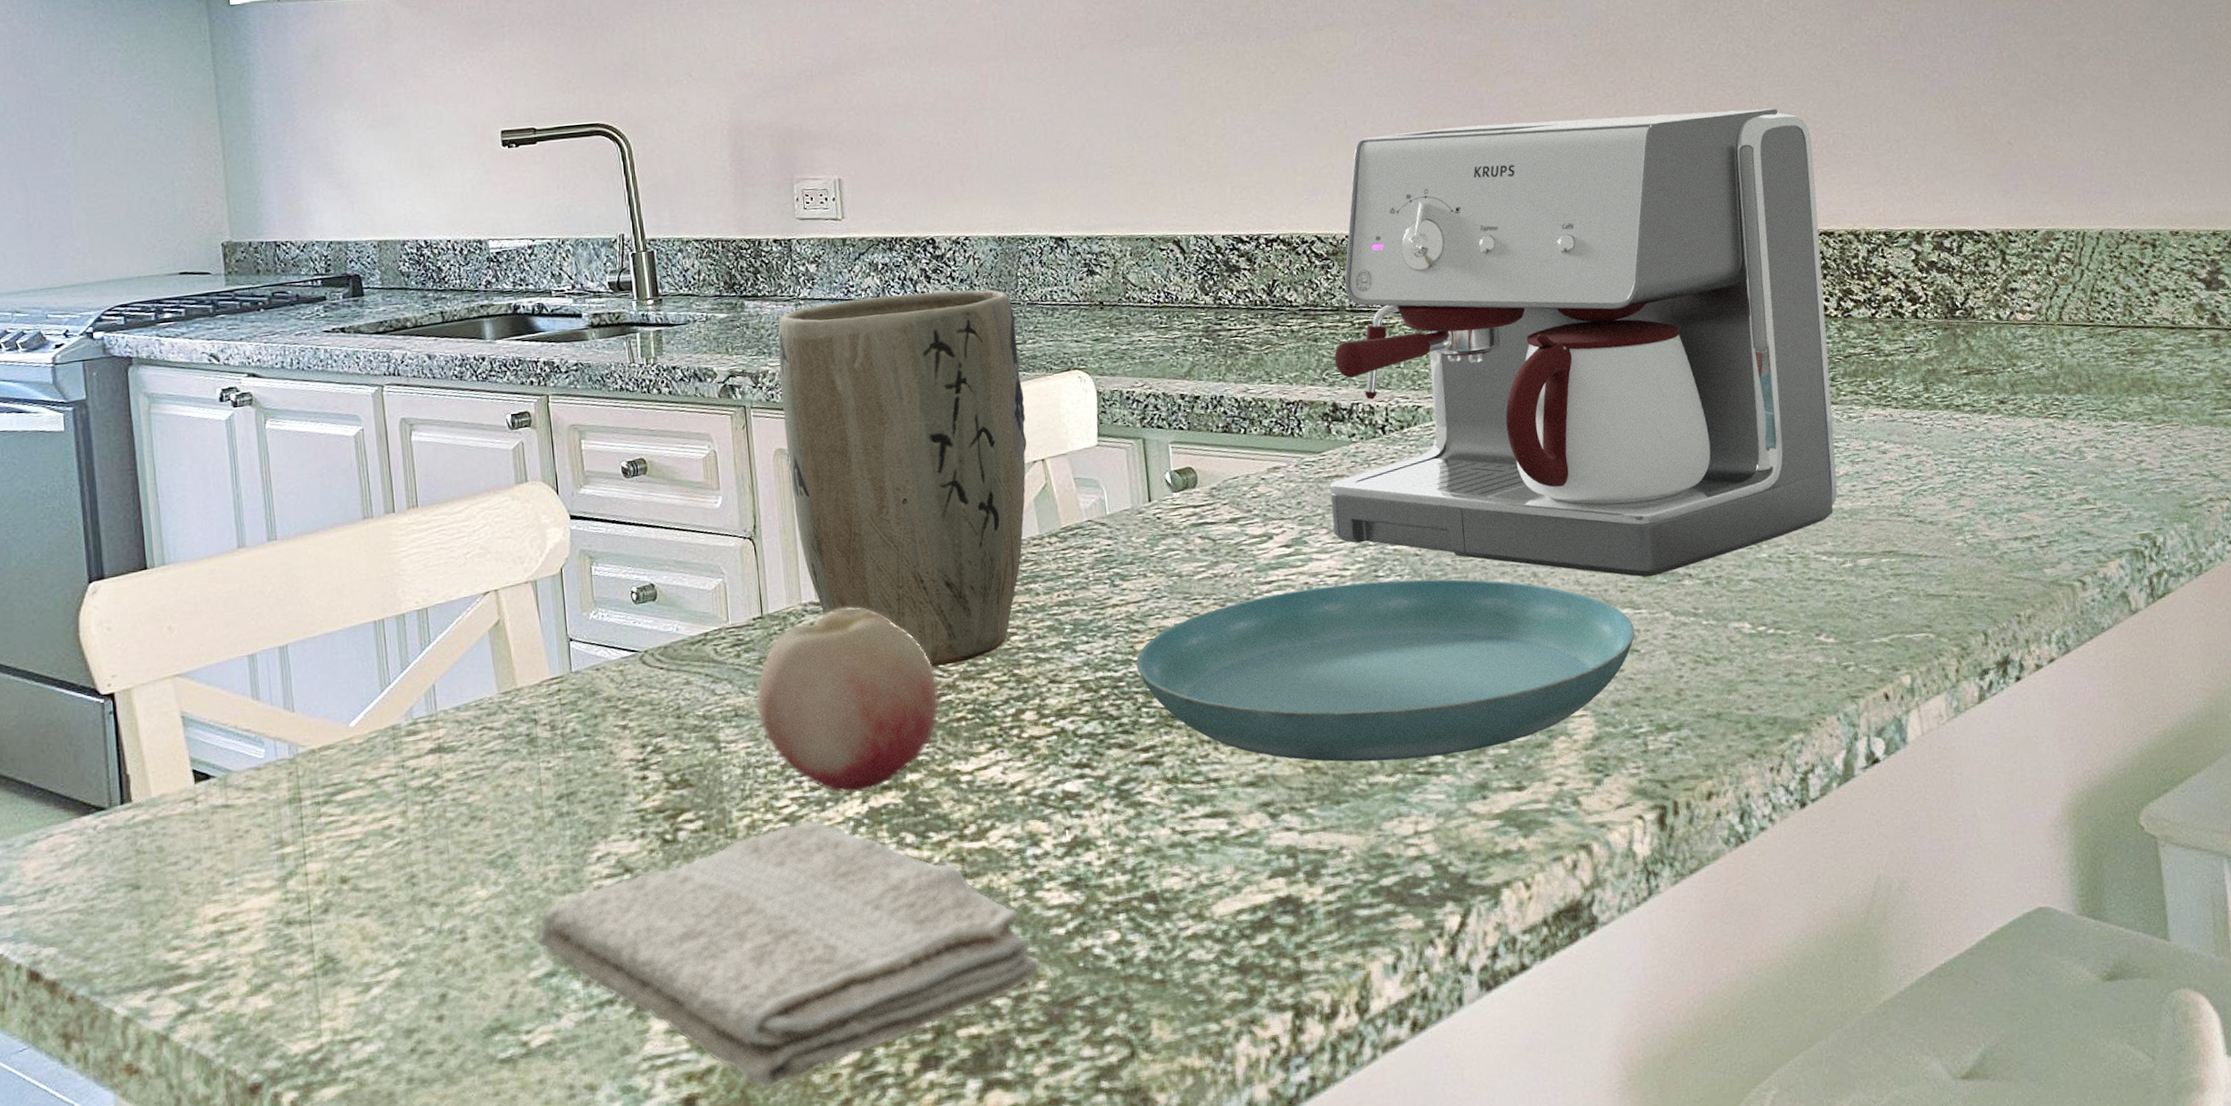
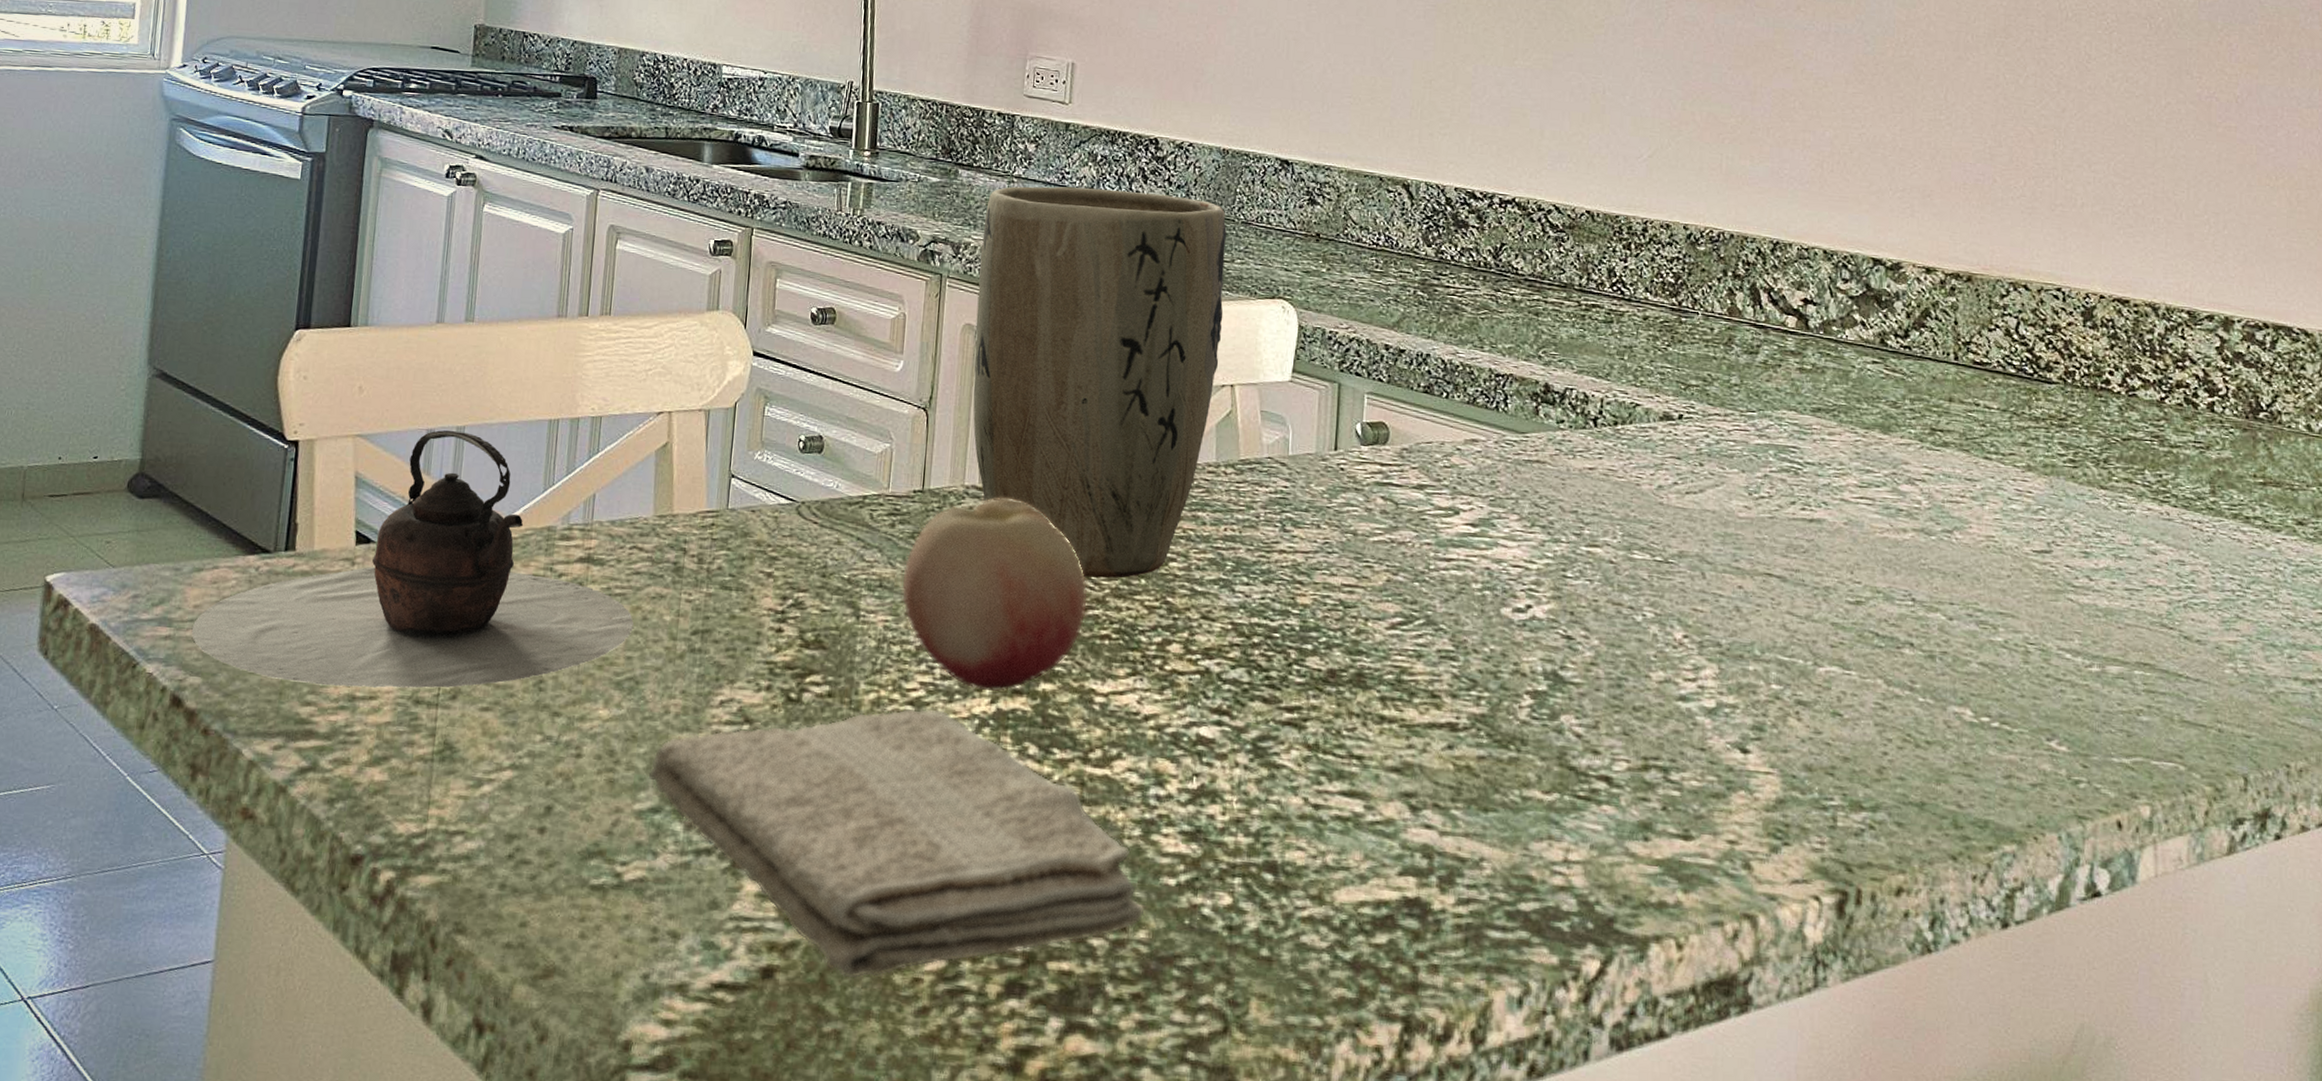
teapot: none [36,650,497,932] -> present [191,430,634,688]
saucer: present [1136,579,1635,762] -> none [1295,573,1841,786]
coffee maker: present [1329,108,1838,577] -> none [1525,112,2117,638]

